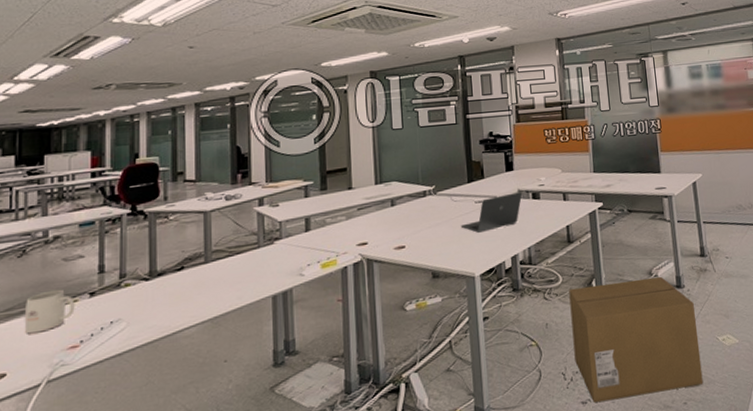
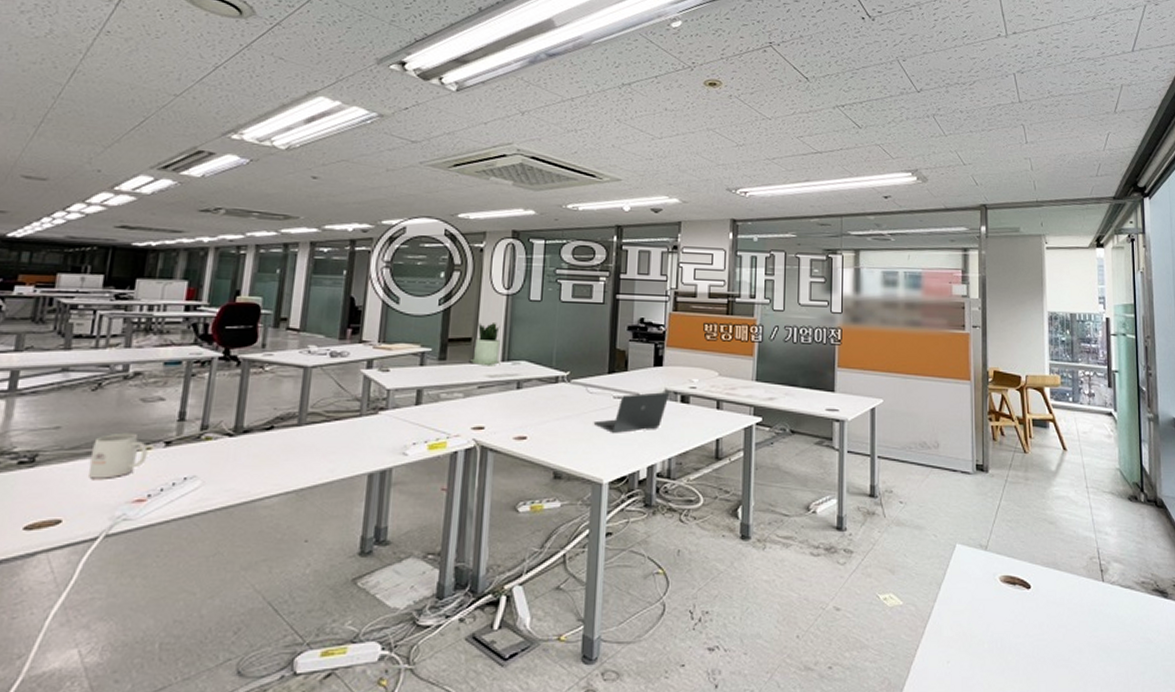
planter: none [348,152,374,190] -> present [470,321,501,365]
box: present [569,276,704,404] -> none [706,513,856,652]

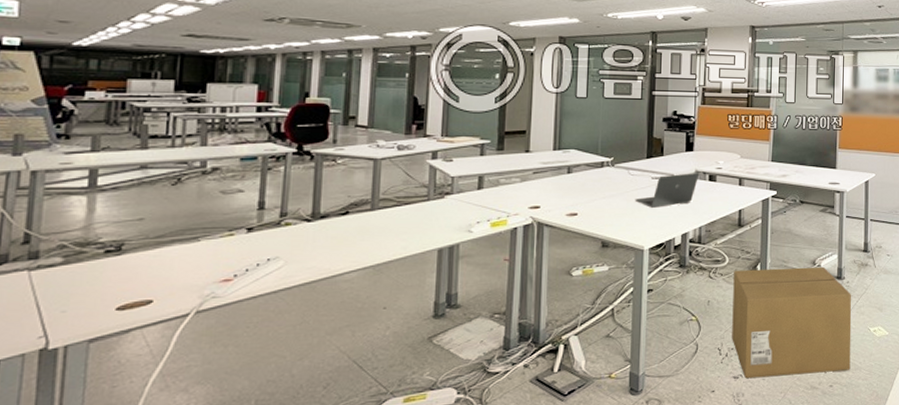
mug: present [88,432,148,479] -> none [175,221,231,263]
planter: present [470,321,501,365] -> none [526,116,553,153]
box: none [706,513,856,652] -> present [732,266,852,379]

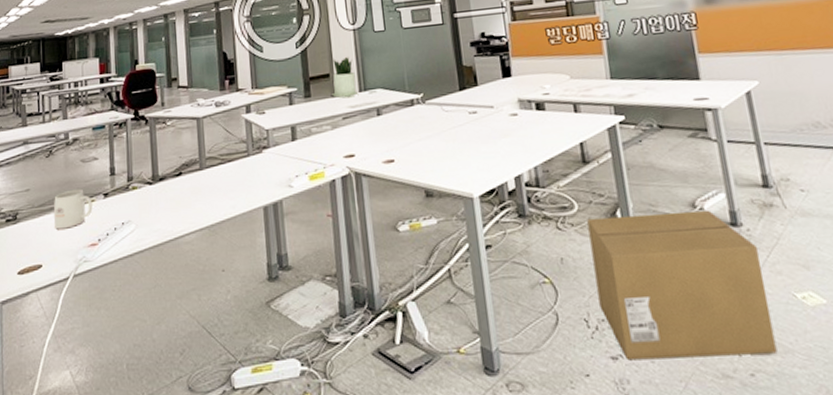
mug: none [175,221,231,263] -> present [53,188,93,229]
planter: none [526,116,553,153] -> present [332,57,359,98]
laptop: present [635,173,700,209] -> none [454,102,524,149]

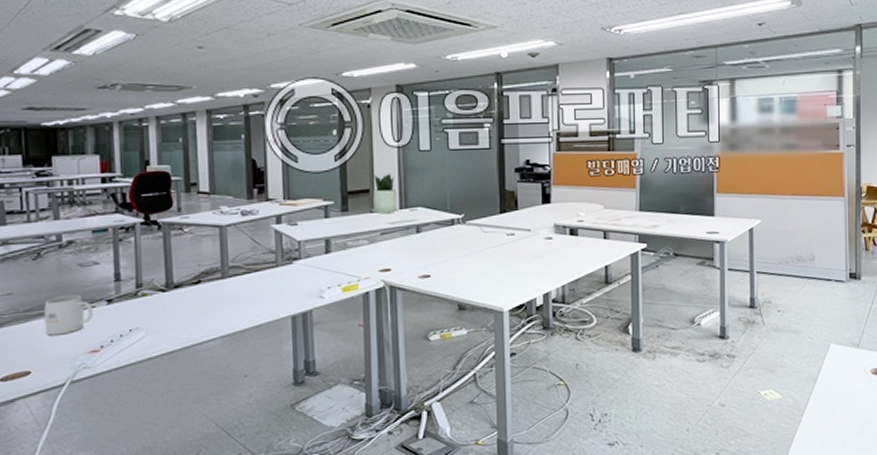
box: present [587,209,778,361] -> none [603,325,739,446]

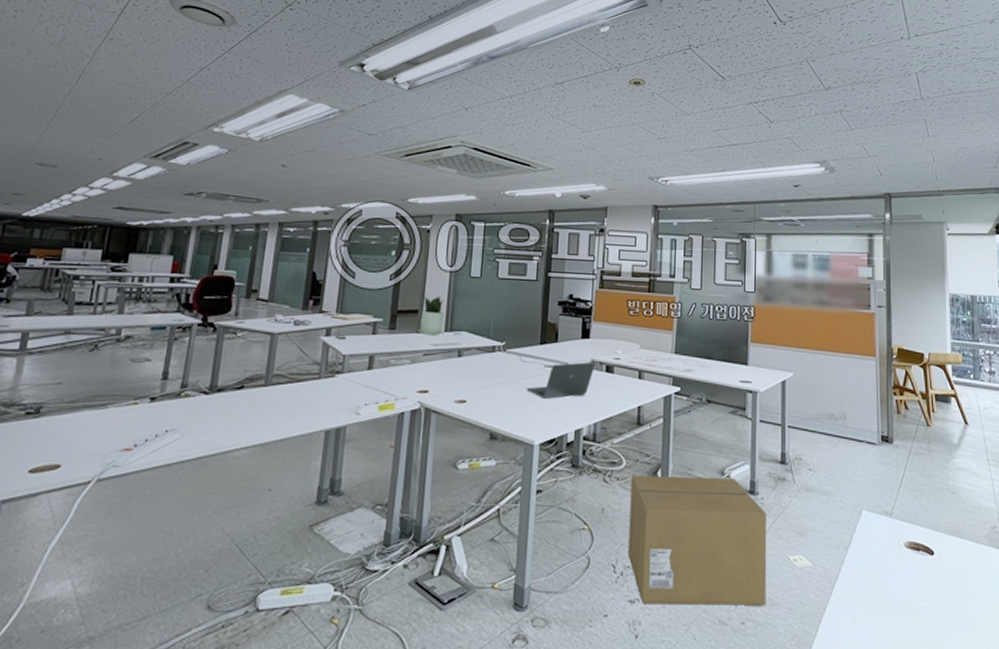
mug: present [43,294,93,336] -> none [85,389,136,430]
laptop: none [490,227,559,268] -> present [526,362,596,400]
box: none [603,325,739,446] -> present [628,475,767,606]

